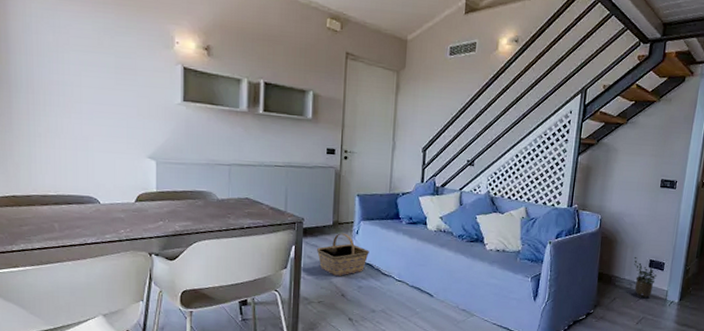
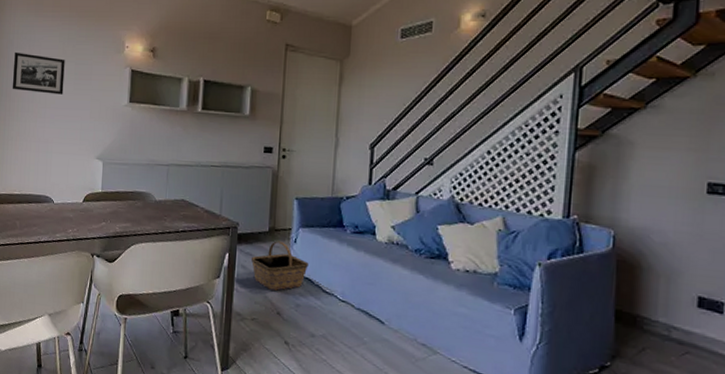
picture frame: none [34,37,103,89] -> present [12,51,65,95]
potted plant: present [634,257,657,298] -> none [671,291,713,352]

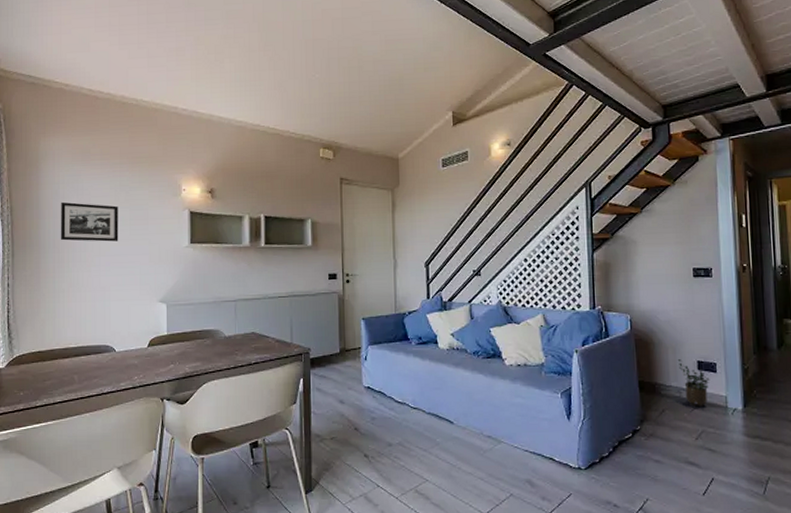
basket: present [252,241,309,291] -> none [326,360,380,408]
potted plant: none [671,291,713,352] -> present [677,359,710,407]

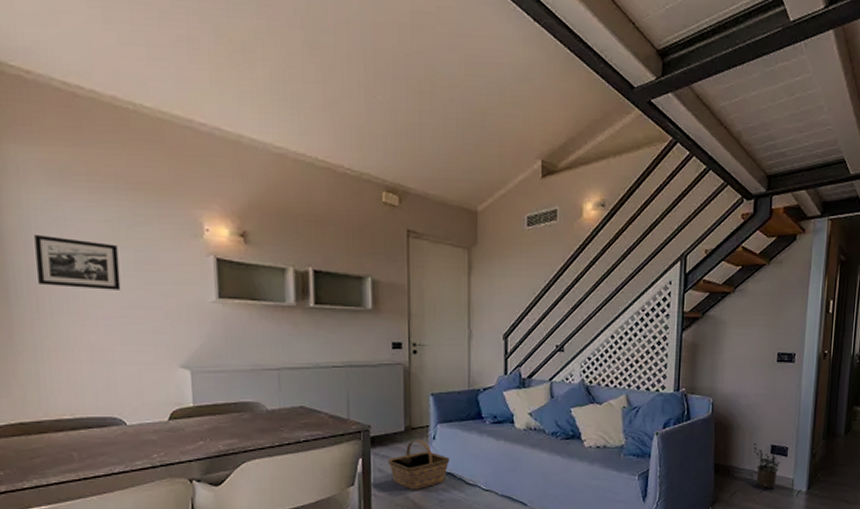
basket: none [326,360,380,408] -> present [388,439,450,490]

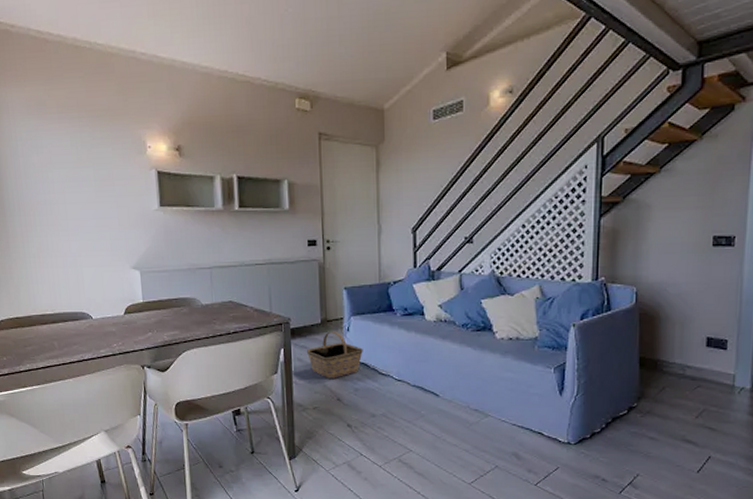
picture frame: present [34,234,121,290] -> none [21,160,85,204]
potted plant: present [753,443,781,489] -> none [684,335,719,385]

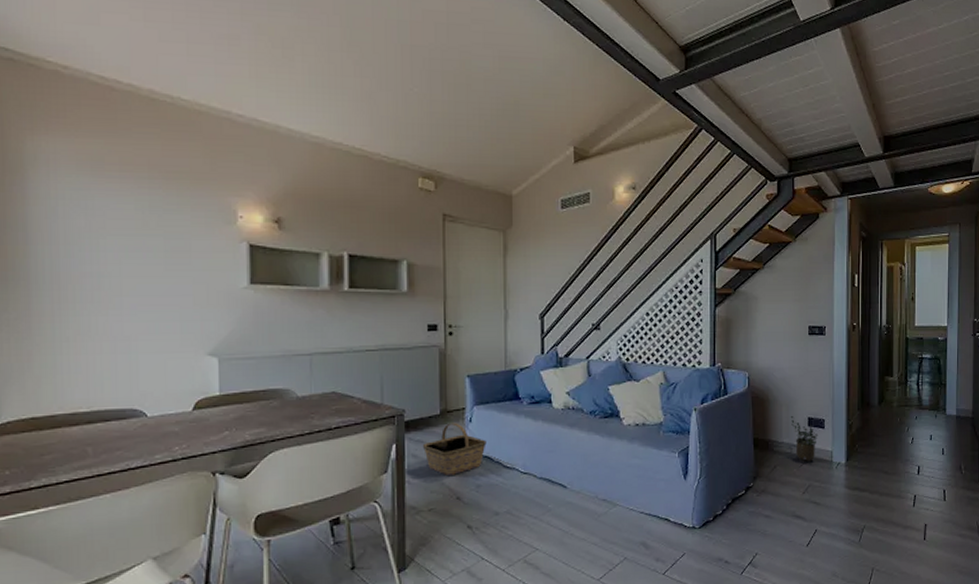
potted plant: none [684,335,719,385] -> present [790,416,819,462]

